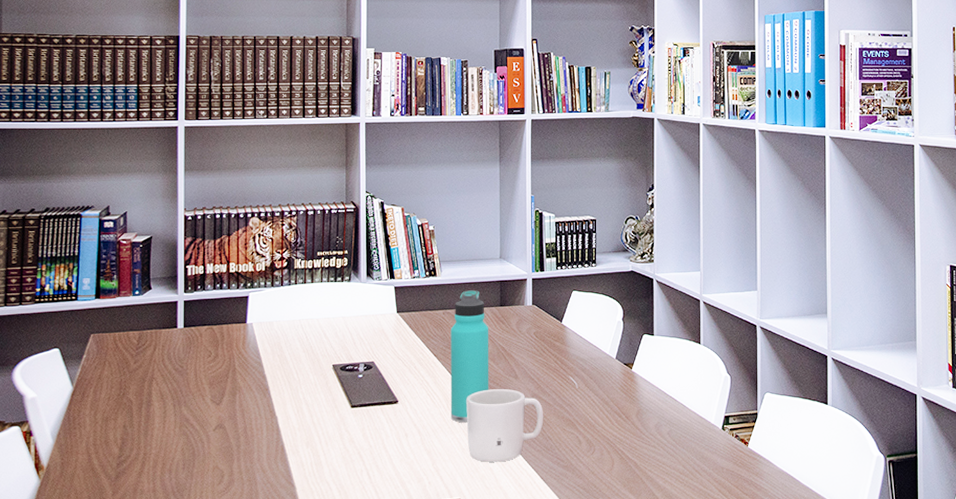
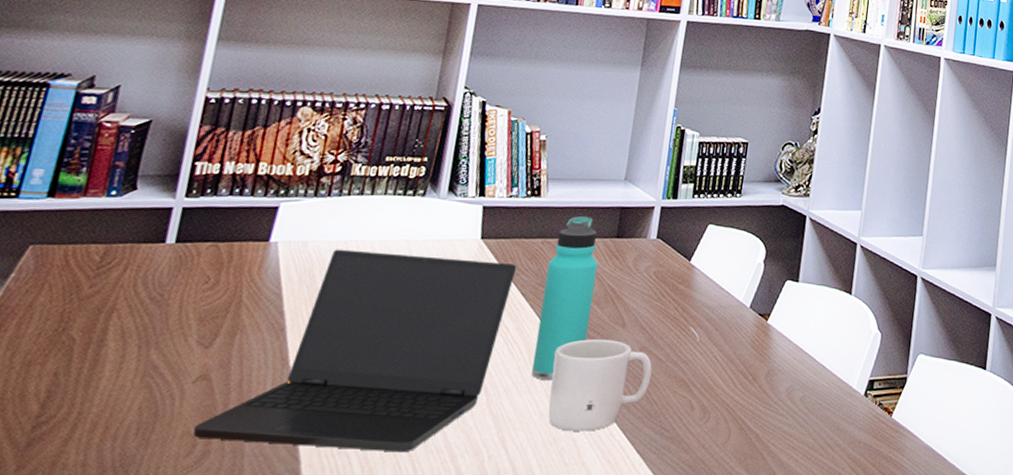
laptop: none [221,326,427,480] -> present [193,249,517,453]

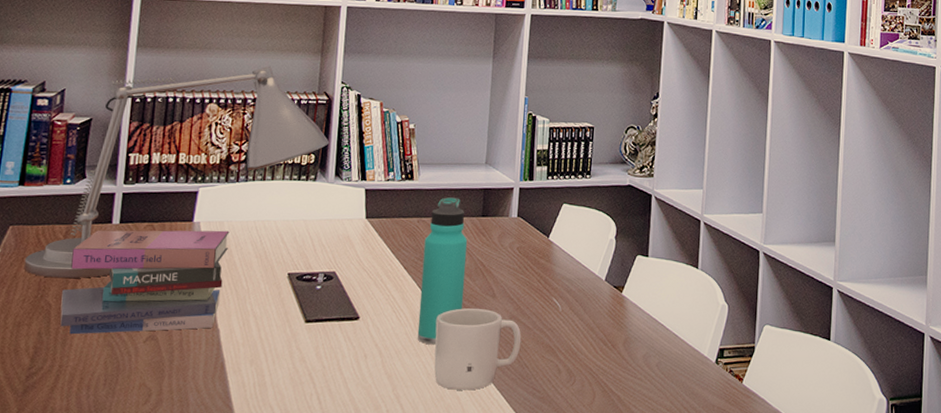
desk lamp: none [43,66,445,308] -> present [24,66,330,279]
books: none [84,250,314,375] -> present [60,230,230,335]
laptop: present [193,249,517,453] -> none [148,228,398,406]

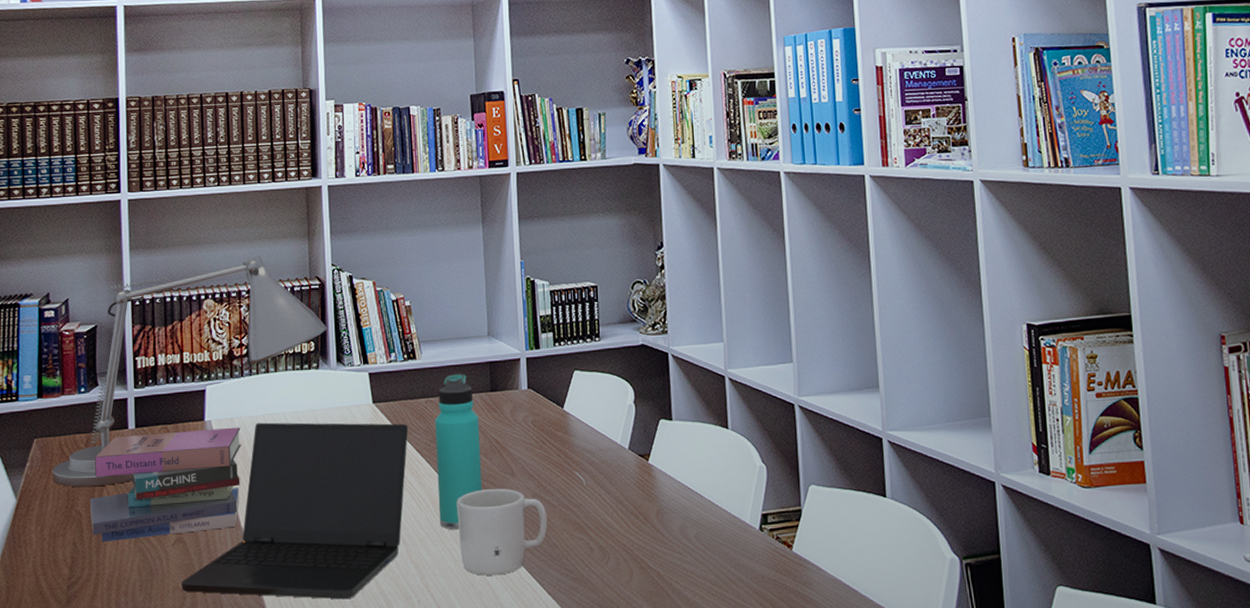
laptop: none [148,228,398,406] -> present [182,422,409,600]

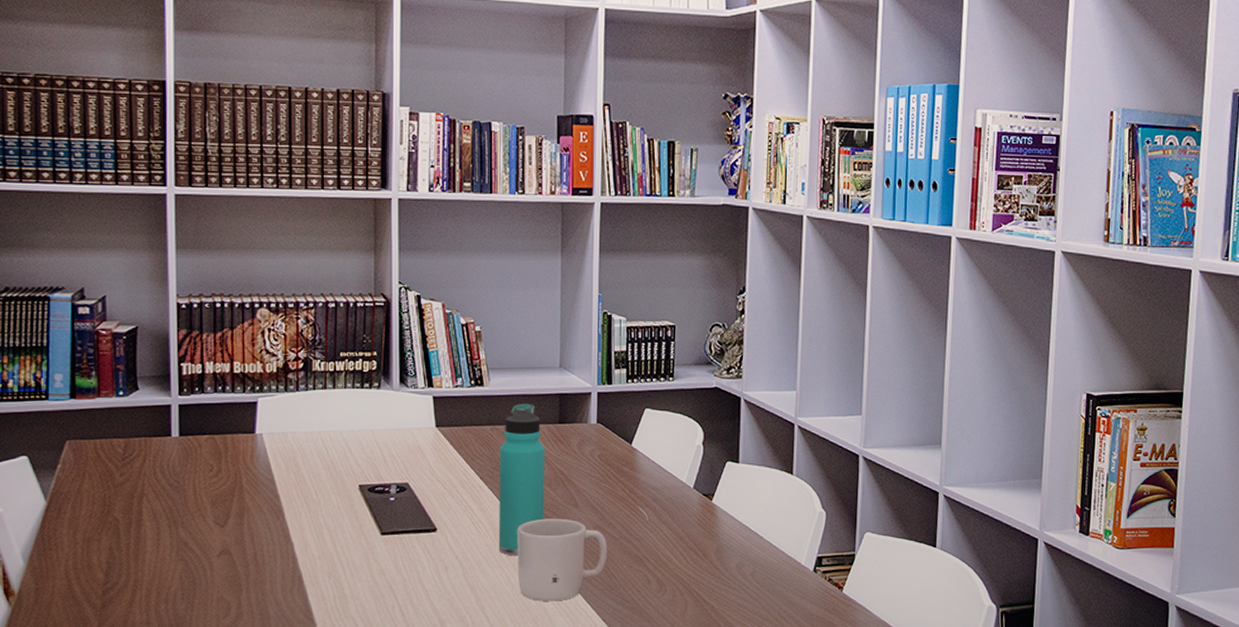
desk lamp: present [52,255,327,488] -> none [86,266,391,494]
books: present [90,427,241,542] -> none [128,442,294,550]
laptop: present [182,422,409,600] -> none [227,439,472,618]

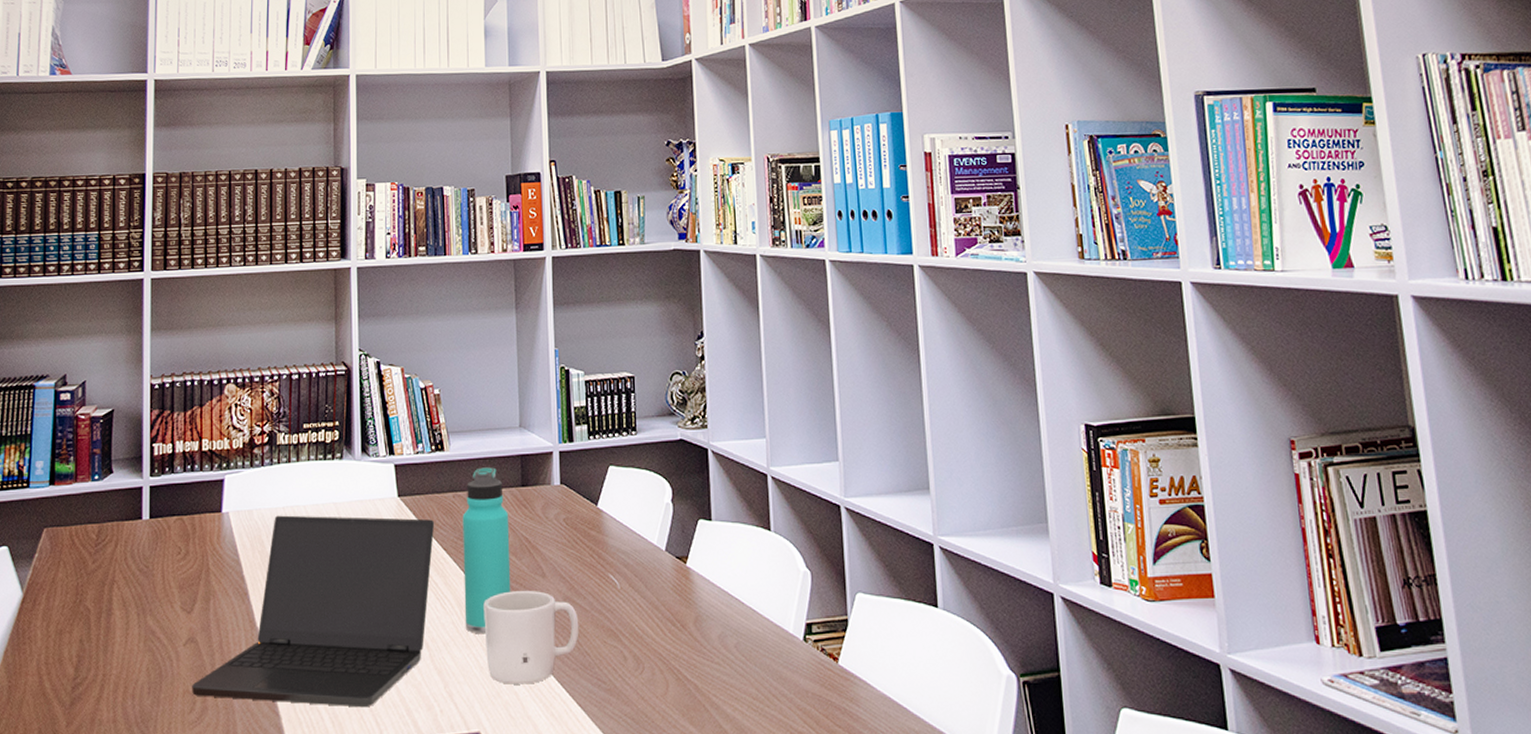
laptop: none [227,439,472,618] -> present [192,515,435,708]

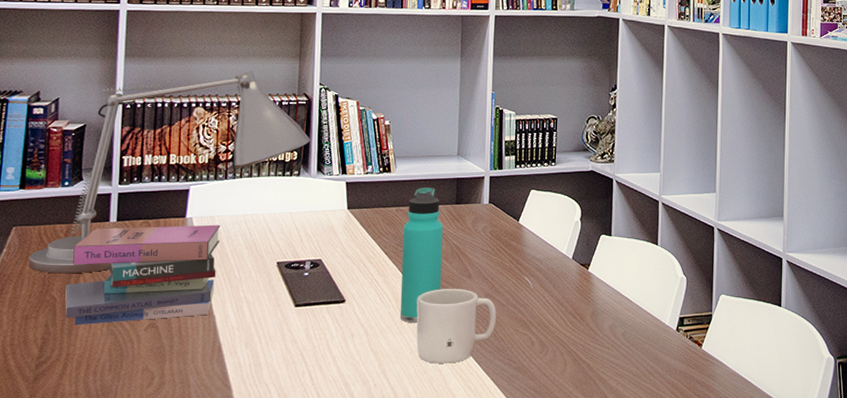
desk lamp: none [61,338,353,581] -> present [28,70,311,274]
books: none [99,519,259,641] -> present [65,224,221,325]
laptop: present [192,515,435,708] -> none [151,222,379,382]

